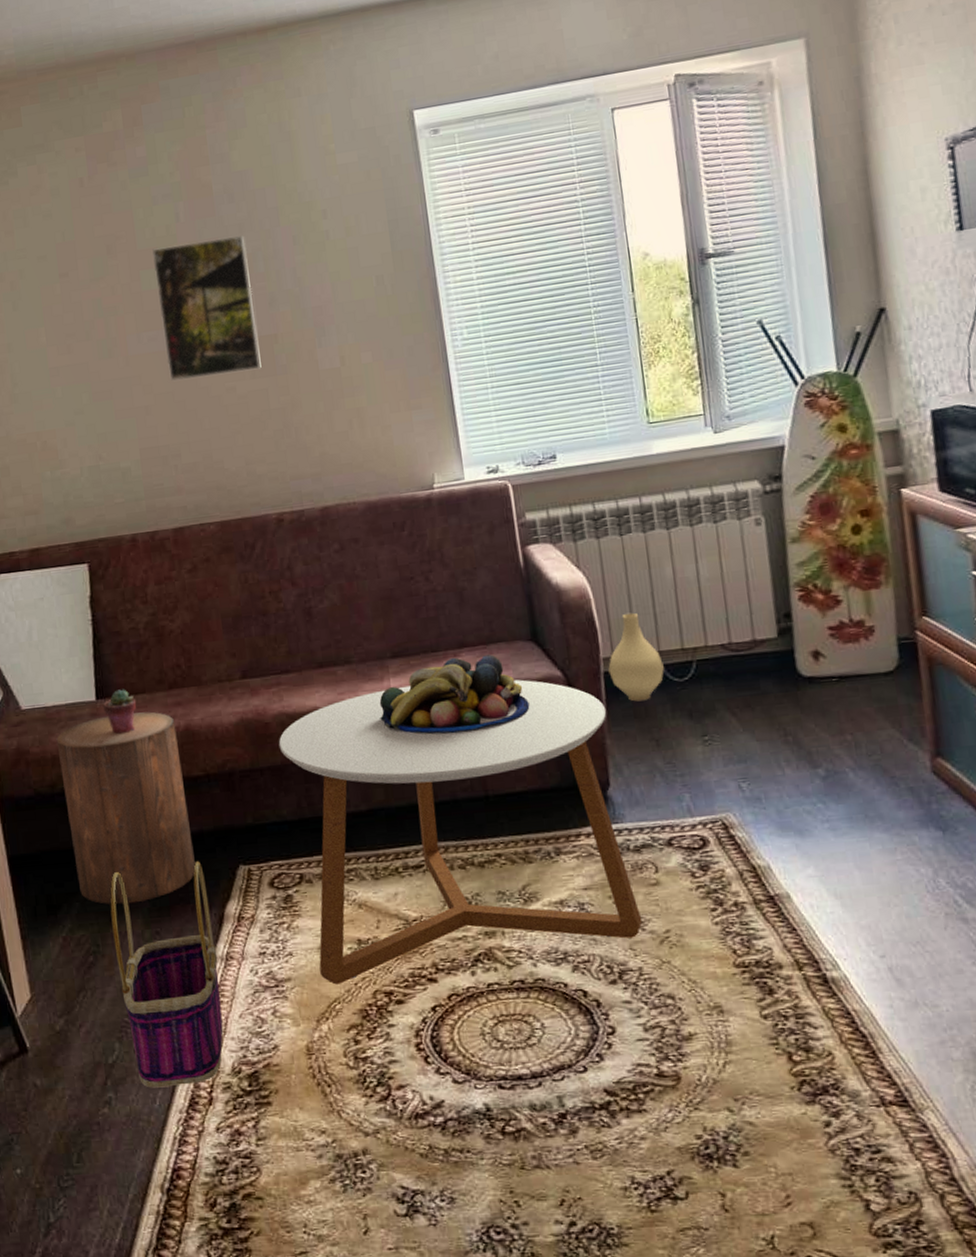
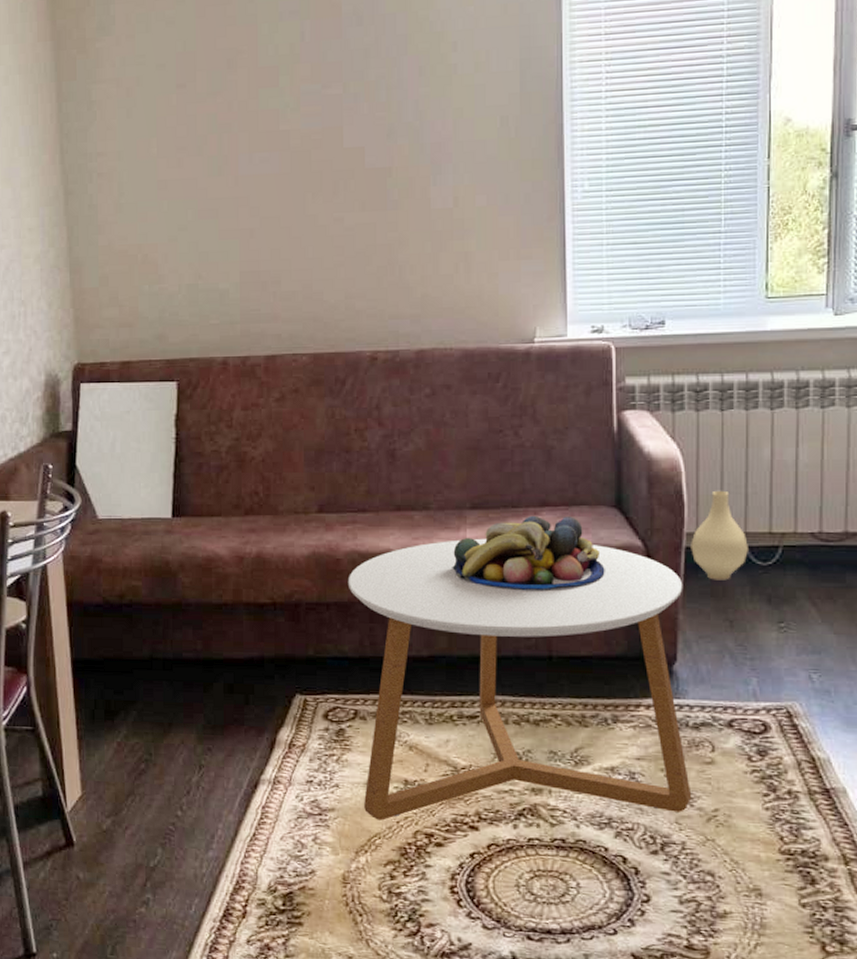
stool: present [56,711,196,905] -> none [129,534,253,718]
potted succulent: present [103,689,137,735] -> none [179,510,211,554]
basket: present [110,861,223,1088] -> none [166,685,265,896]
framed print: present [152,236,262,382] -> none [273,61,372,207]

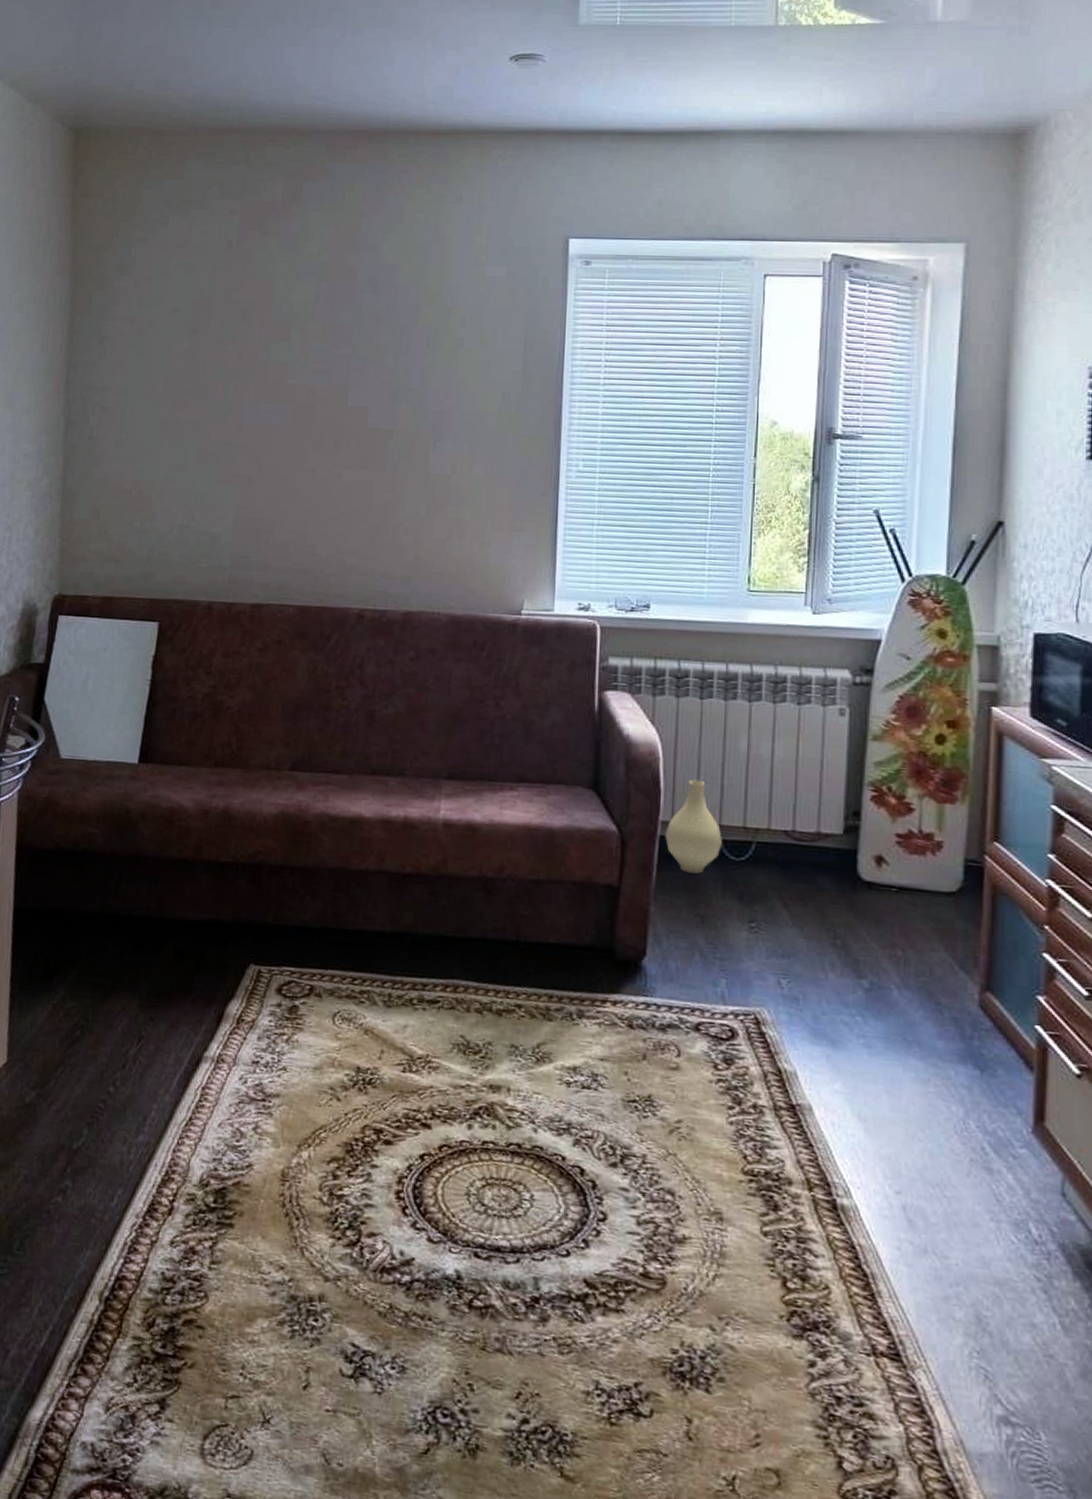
coffee table: present [347,538,692,821] -> none [311,810,655,1122]
fruit bowl: present [452,515,605,590] -> none [423,790,579,870]

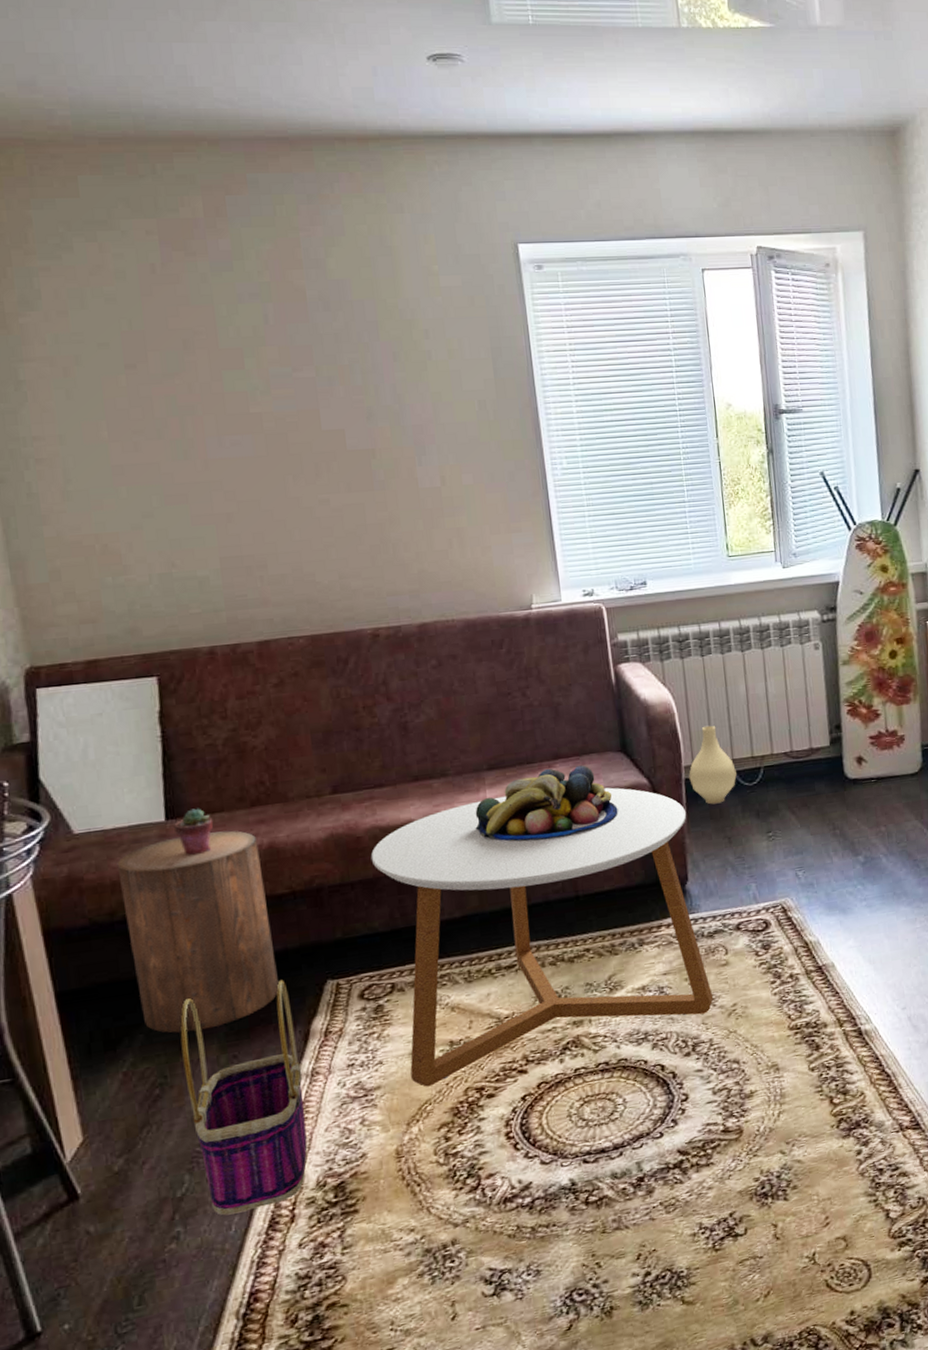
stool: none [81,781,214,983] -> present [117,830,279,1033]
basket: none [101,945,212,1189] -> present [180,980,308,1216]
potted succulent: none [144,757,179,804] -> present [174,808,214,856]
coffee table: none [311,810,655,1122] -> present [370,787,714,1087]
fruit bowl: none [423,790,579,870] -> present [475,765,618,841]

